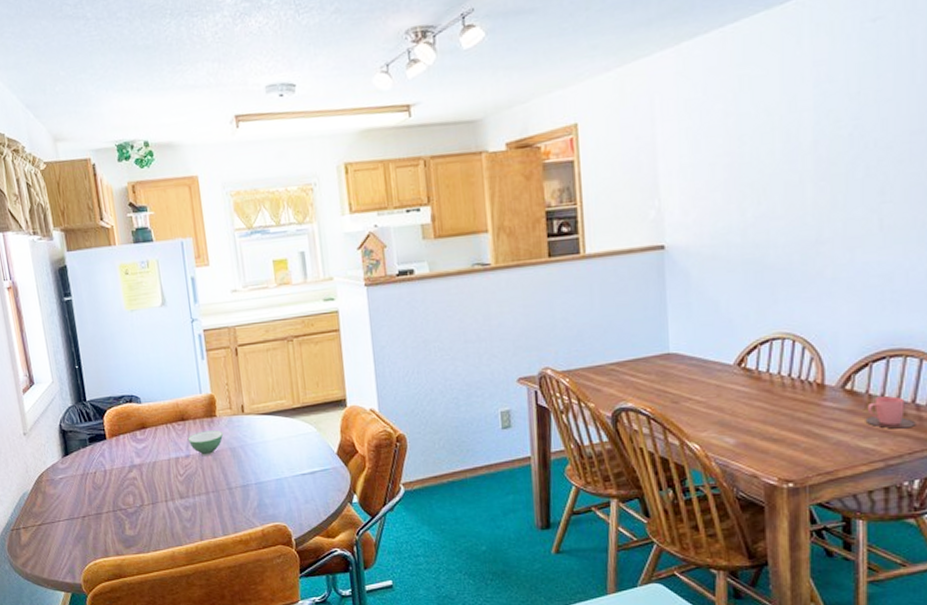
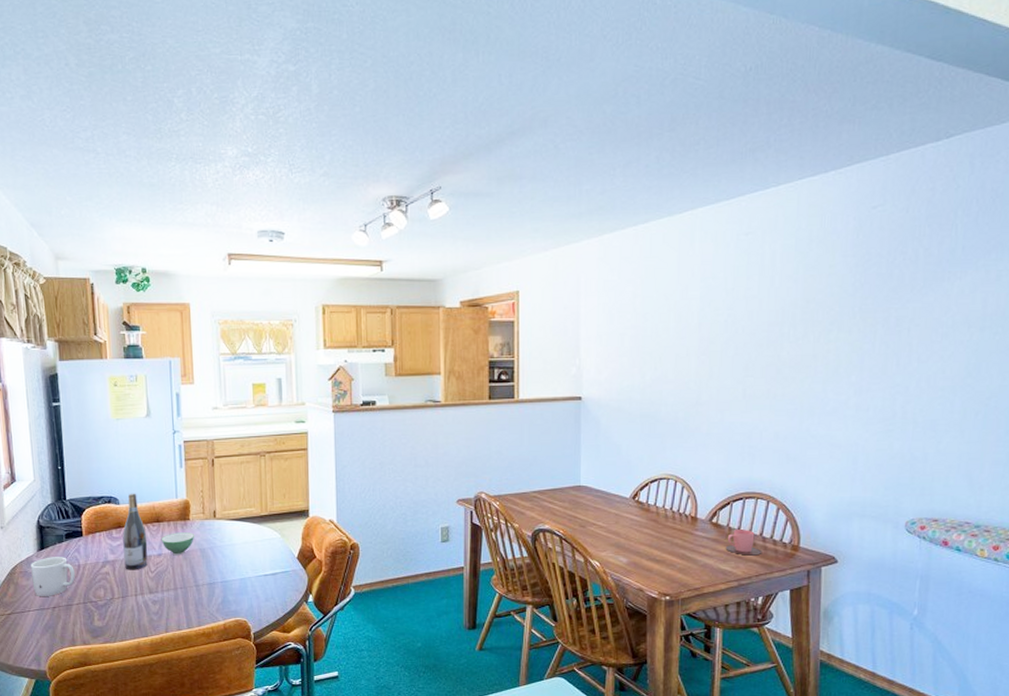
mug: none [56,462,103,505] -> present [31,557,76,596]
wine bottle: none [147,390,176,474] -> present [122,493,148,570]

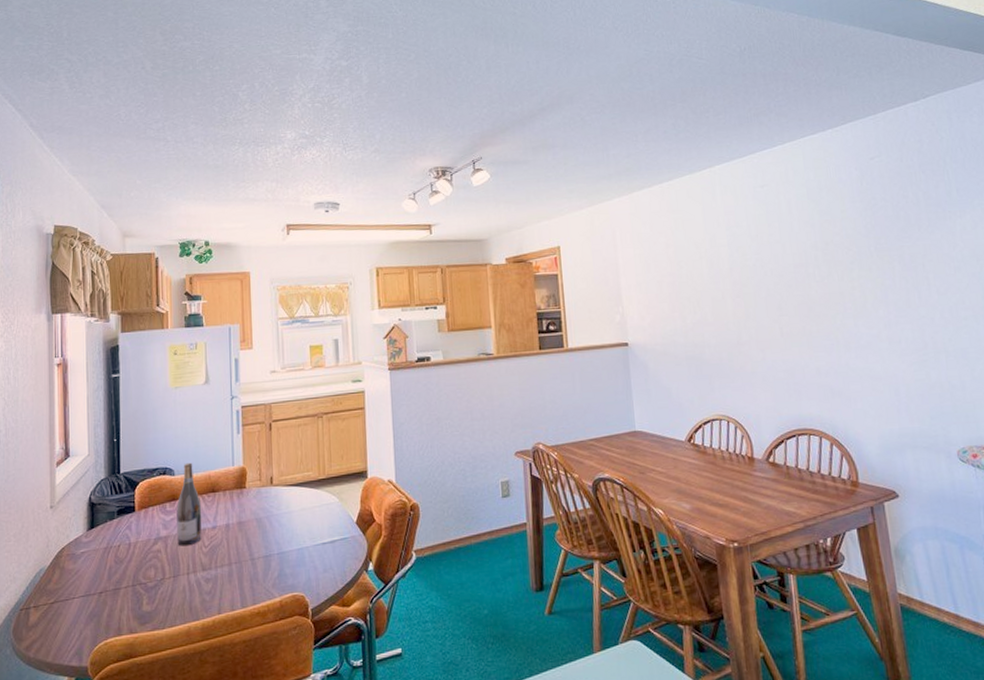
mug: present [31,557,76,596] -> none [79,535,126,581]
bowl: present [161,532,195,556] -> none [216,501,251,528]
cup: present [725,530,761,556] -> none [786,467,822,495]

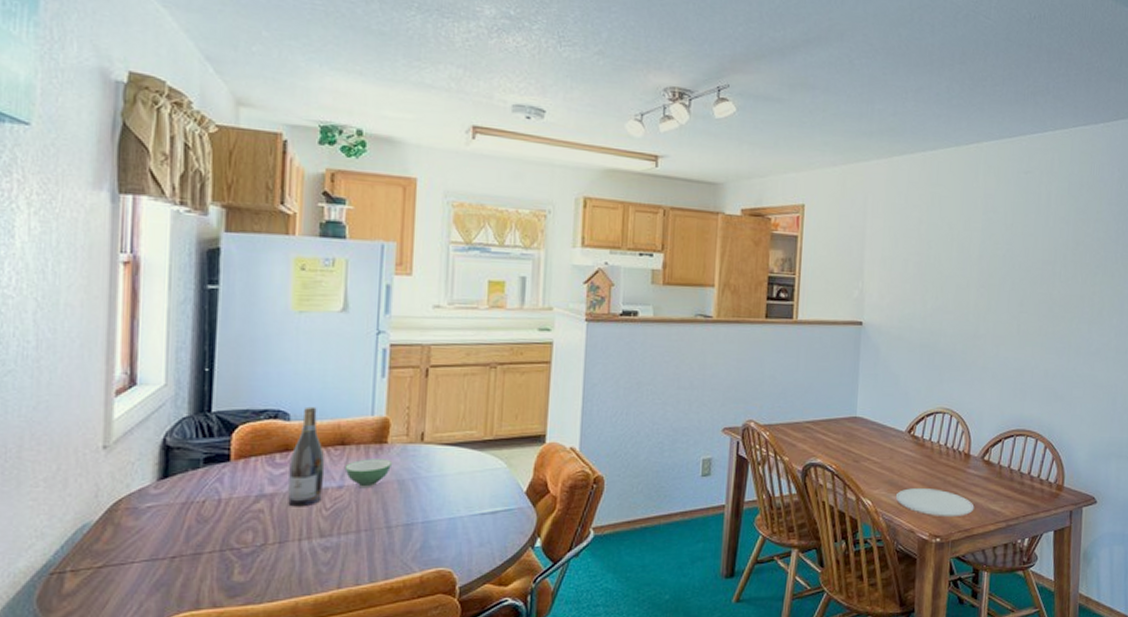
bowl: none [216,501,251,528] -> present [344,459,393,489]
plate: none [685,494,768,522] -> present [895,488,975,518]

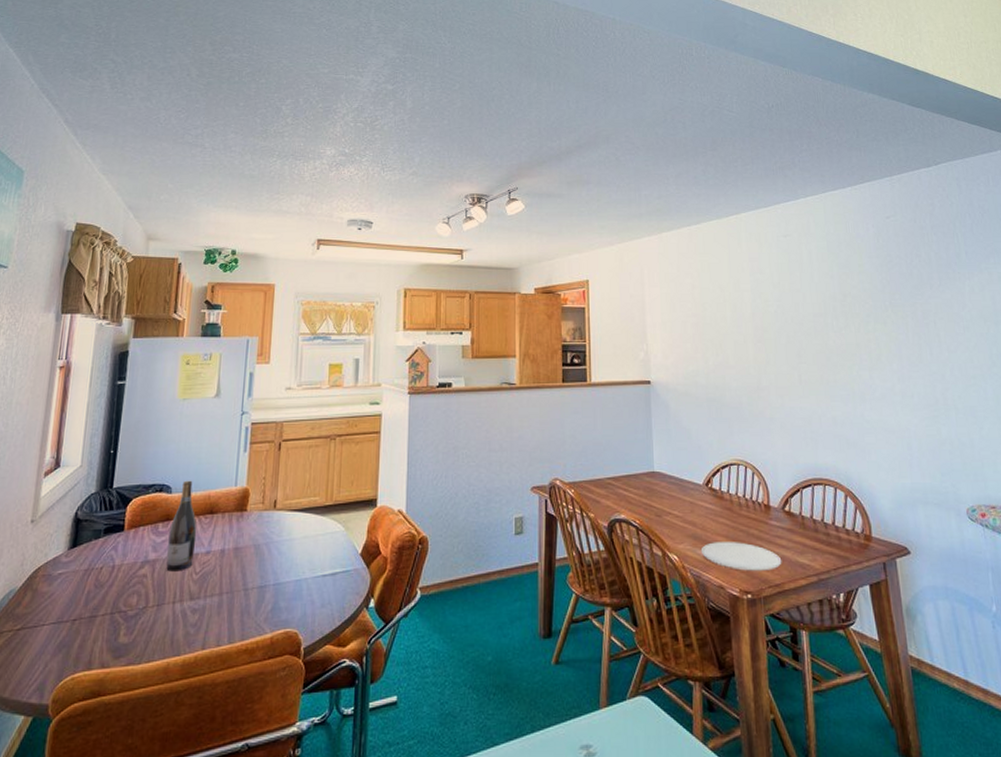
bowl: present [344,459,393,489] -> none [212,526,251,553]

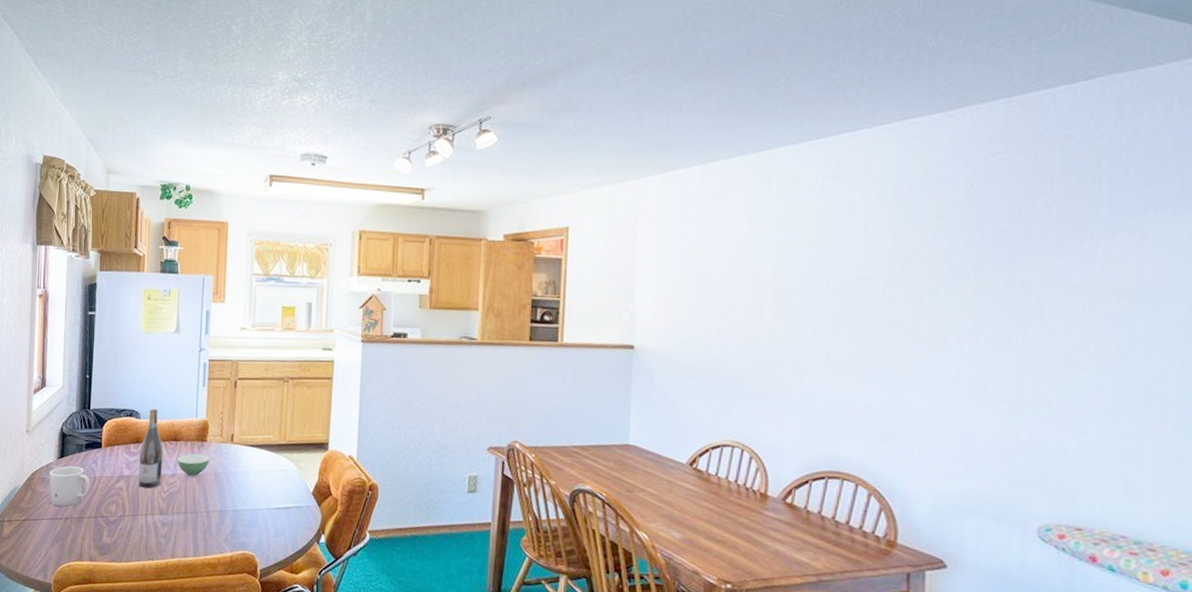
mug: none [53,556,108,606] -> present [49,466,91,507]
bowl: none [212,526,251,553] -> present [177,453,211,478]
plate: present [700,542,782,572] -> none [675,525,775,564]

